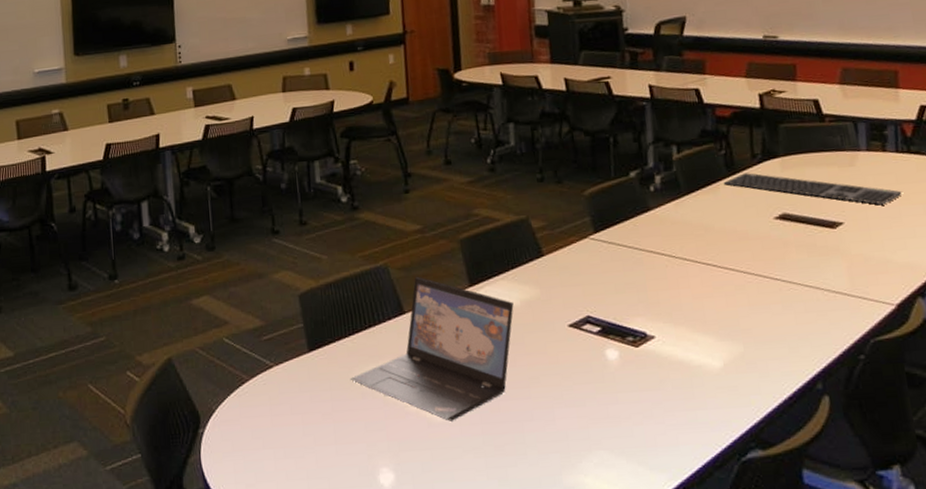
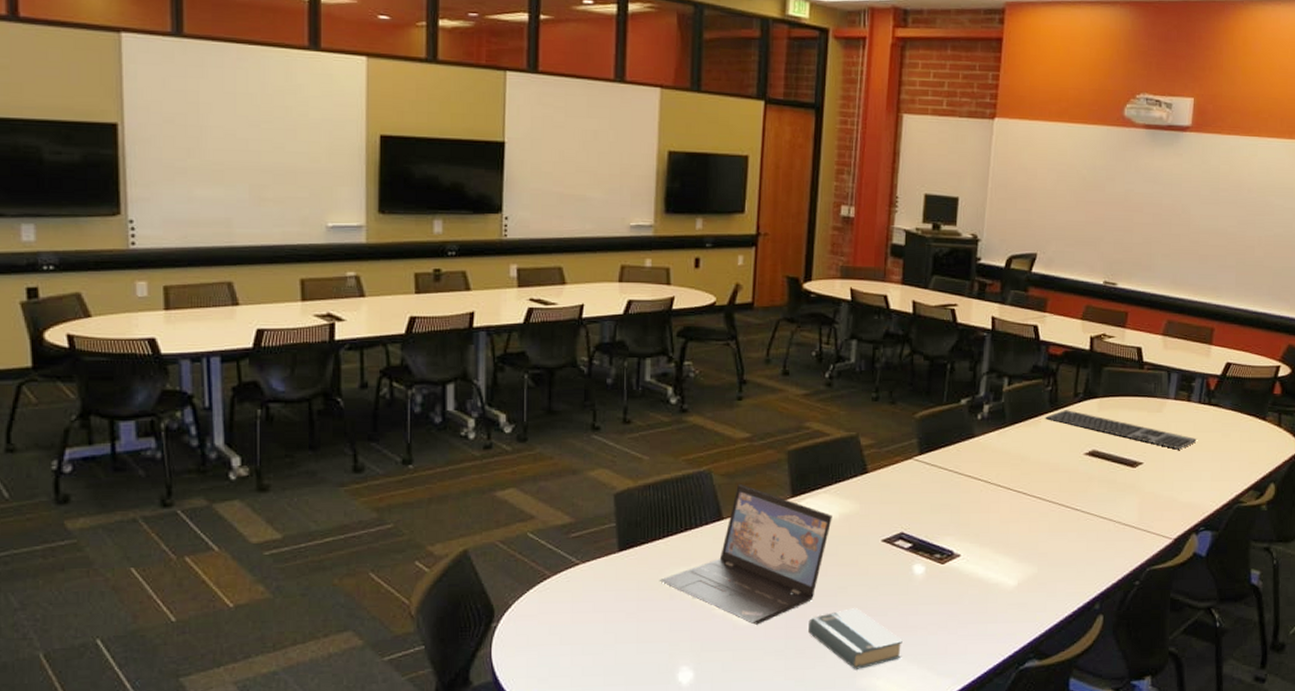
hardback book: none [504,399,607,467] -> present [808,608,903,671]

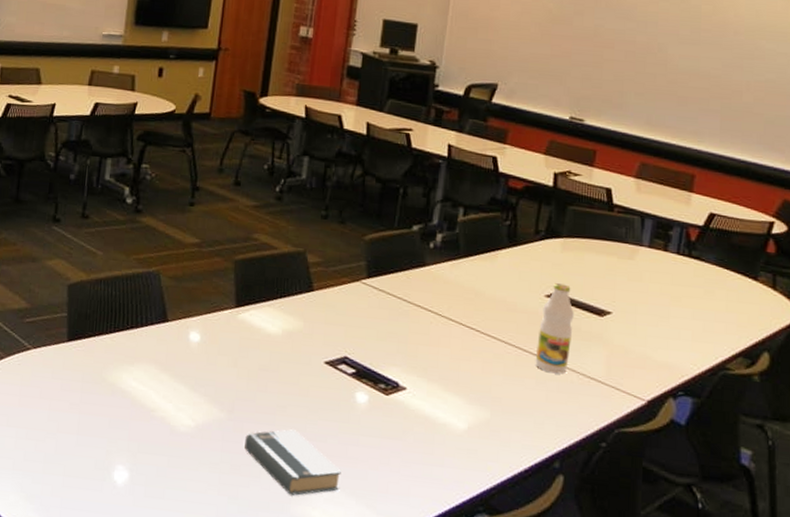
laptop: present [659,483,832,625] -> none [102,287,275,433]
keyboard: present [1045,410,1197,450] -> none [502,247,675,303]
bottle: none [1076,441,1110,525] -> present [535,283,574,374]

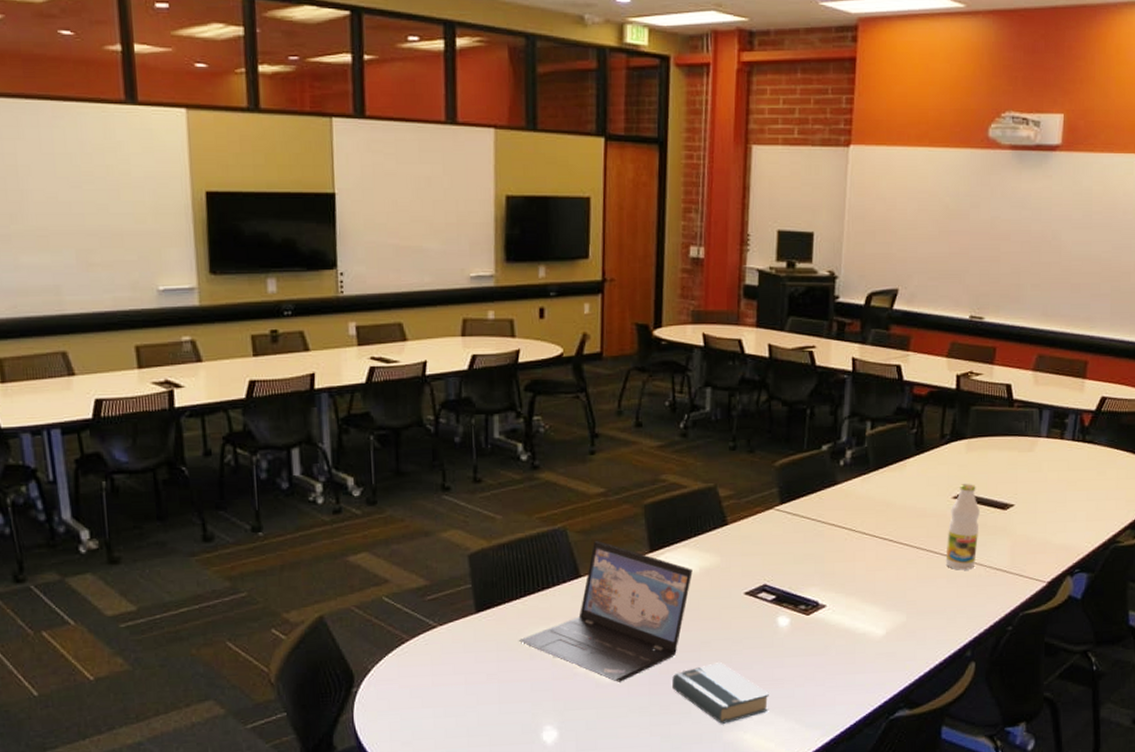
laptop: none [102,287,275,433] -> present [518,540,693,682]

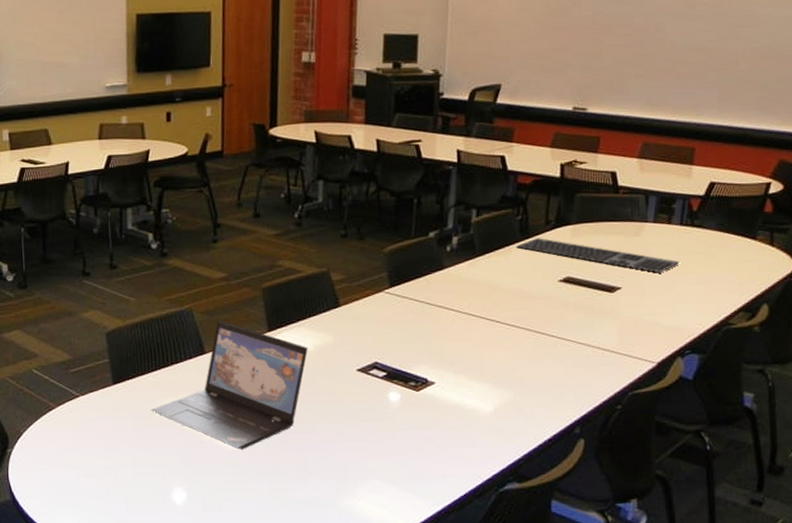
hardback book: present [672,662,769,725] -> none [290,434,381,492]
keyboard: none [910,452,1071,490] -> present [516,238,679,273]
bottle: present [945,484,980,570] -> none [552,268,586,350]

